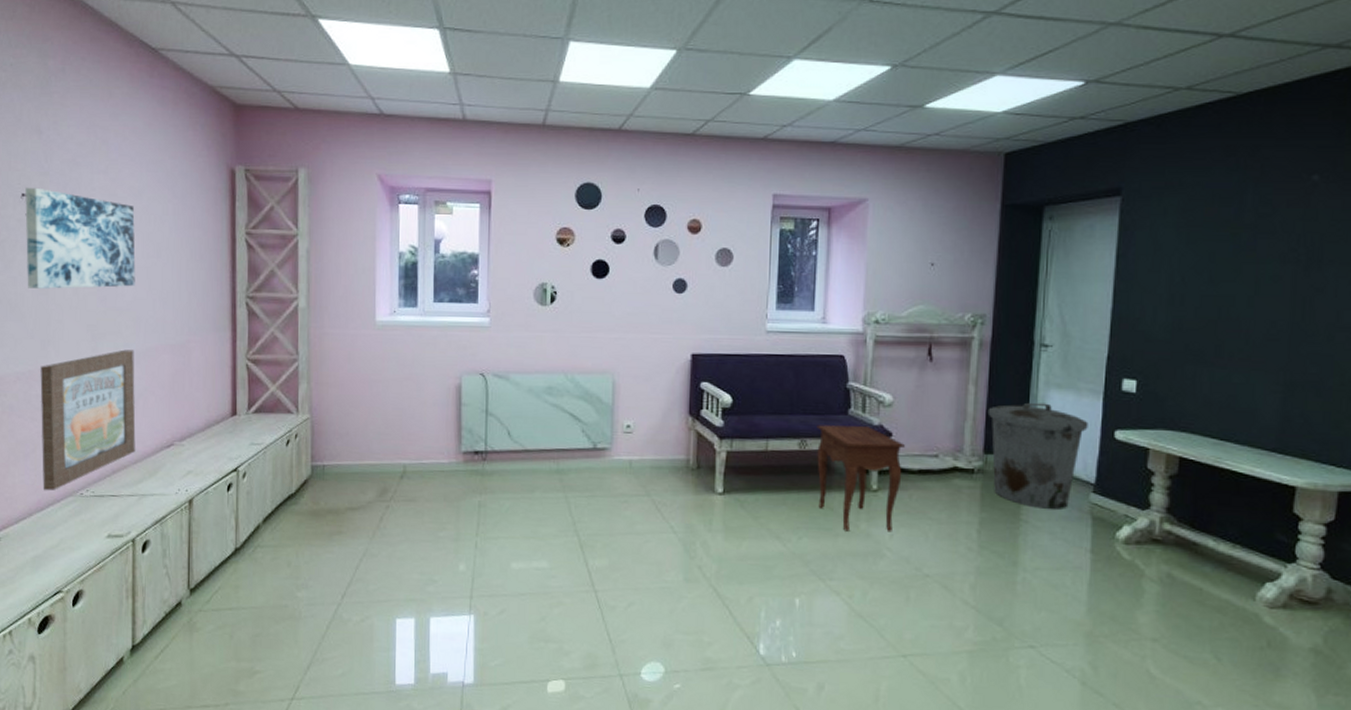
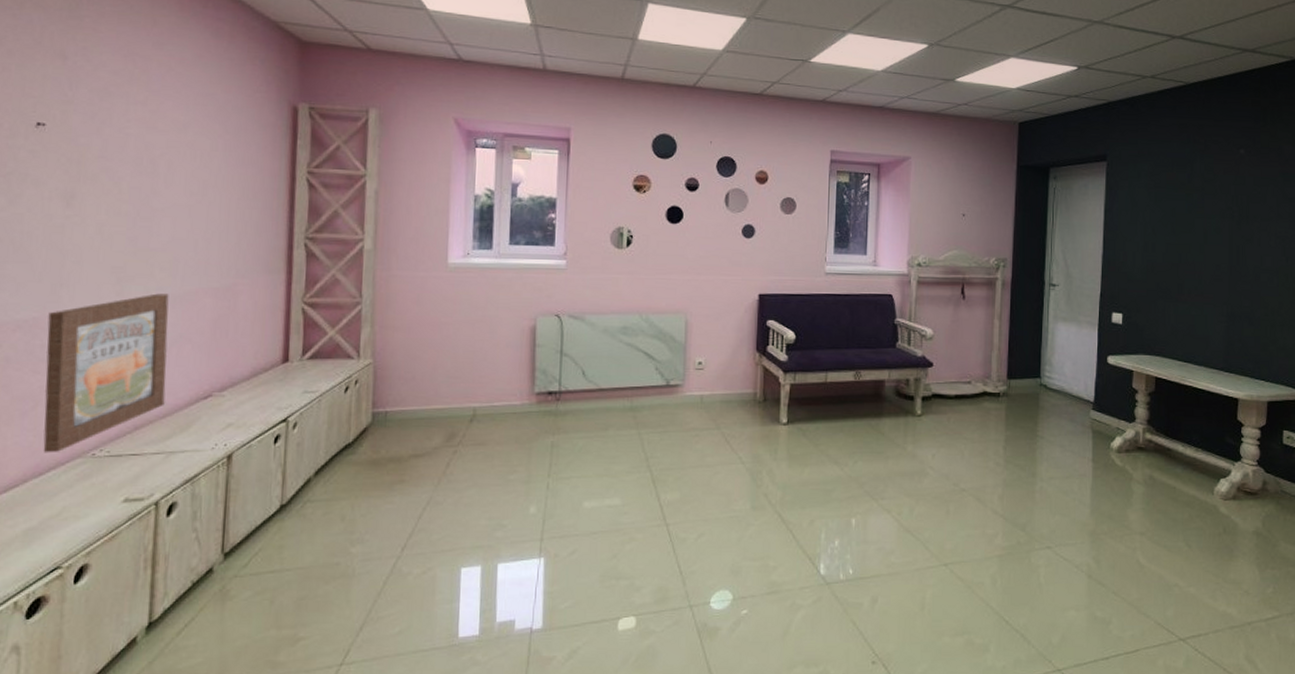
wall art: present [25,187,136,289] -> none [37,116,178,227]
side table: present [816,425,905,533] -> none [869,357,943,454]
trash can: present [987,402,1088,509] -> none [1010,334,1087,425]

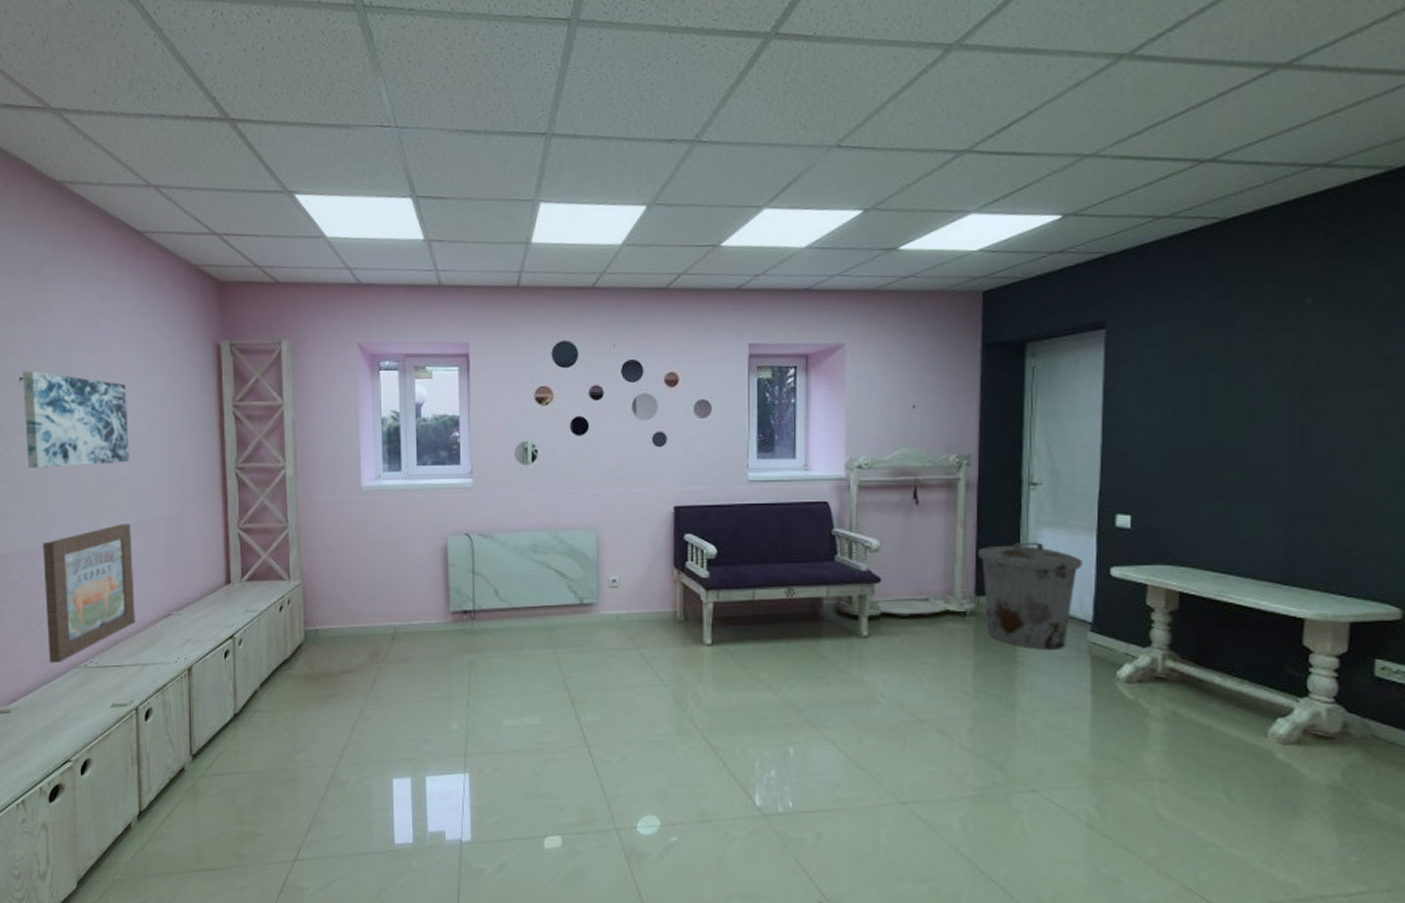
wall art: none [37,116,178,227] -> present [23,371,129,468]
trash can: none [1010,334,1087,425] -> present [977,542,1083,650]

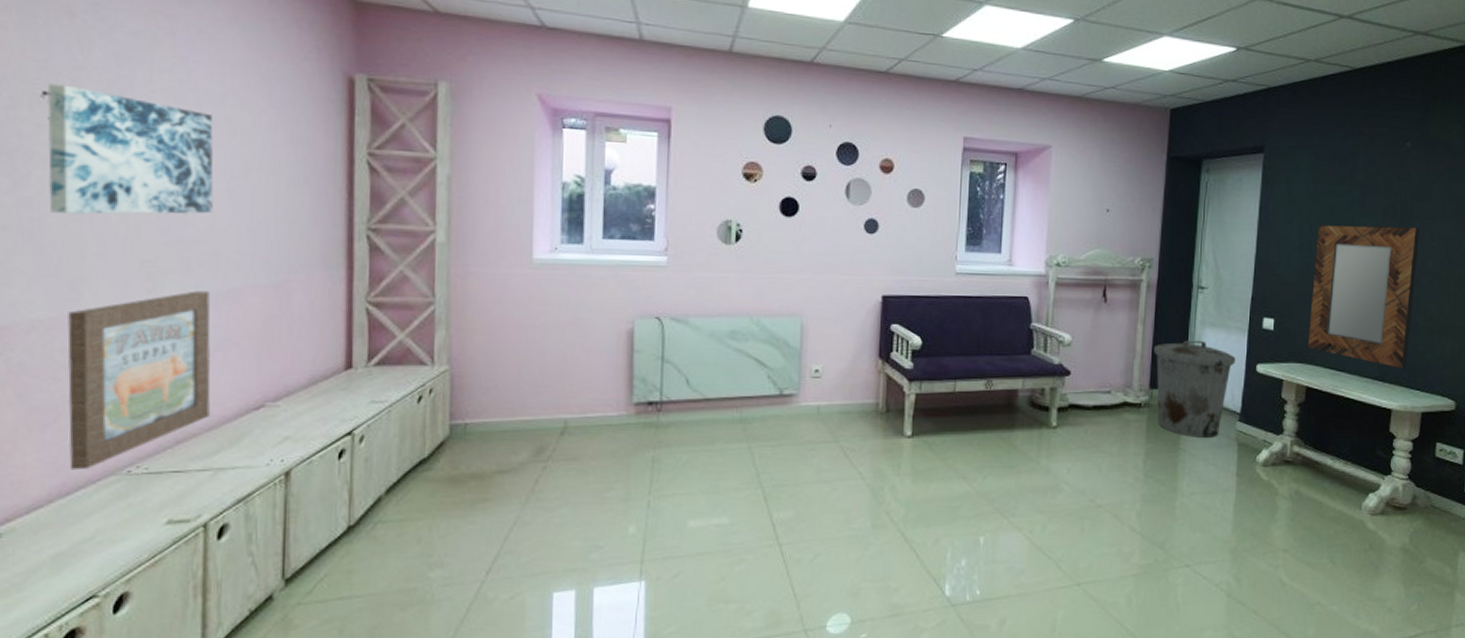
home mirror: none [1179,398,1333,570] -> present [1308,225,1420,369]

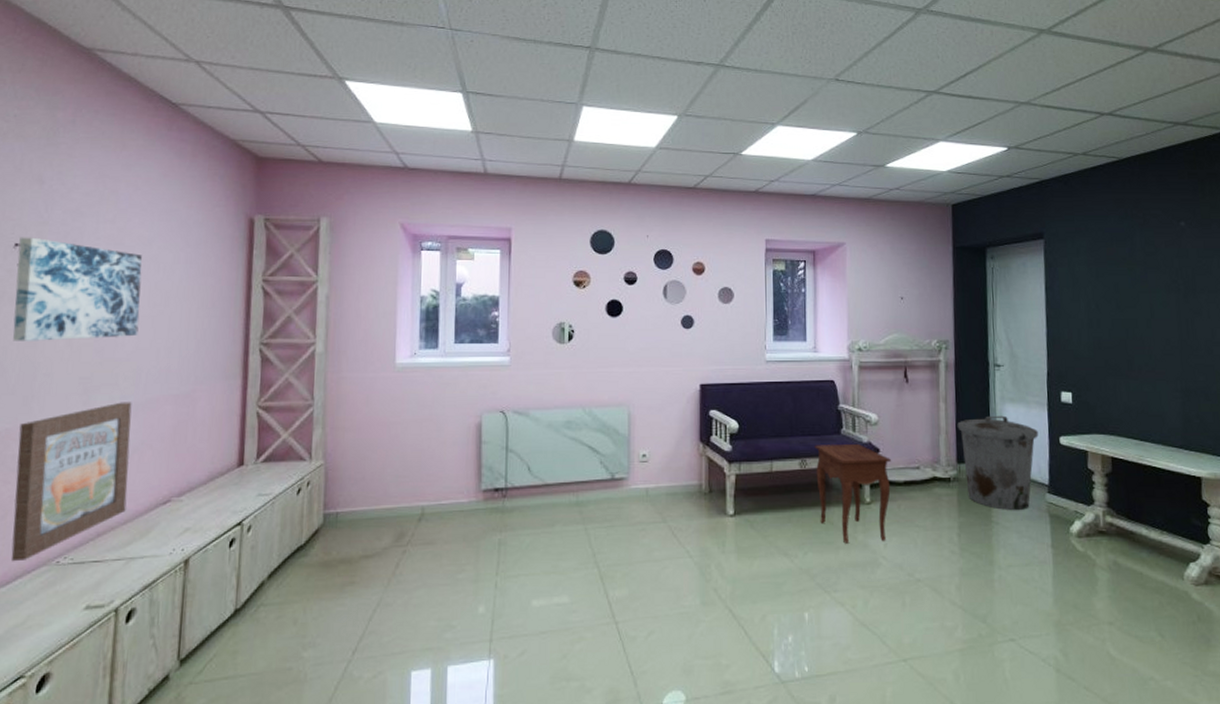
side table: none [1002,365,1082,468] -> present [814,444,891,544]
home mirror: present [1308,225,1420,369] -> none [1104,300,1211,437]

